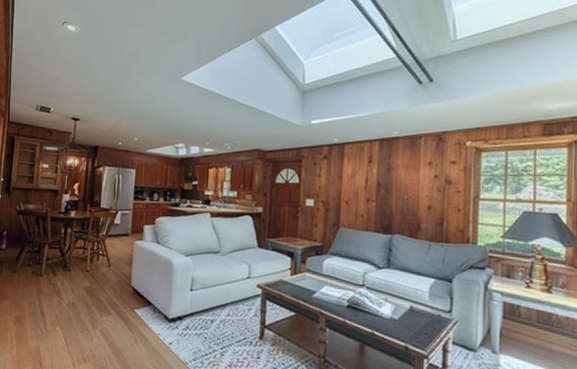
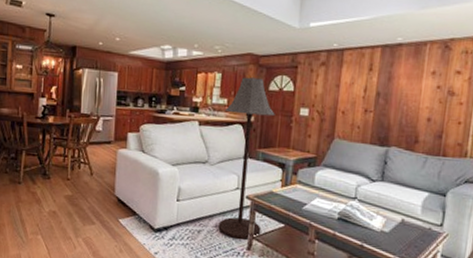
floor lamp: none [230,171,282,329] -> present [218,77,275,240]

